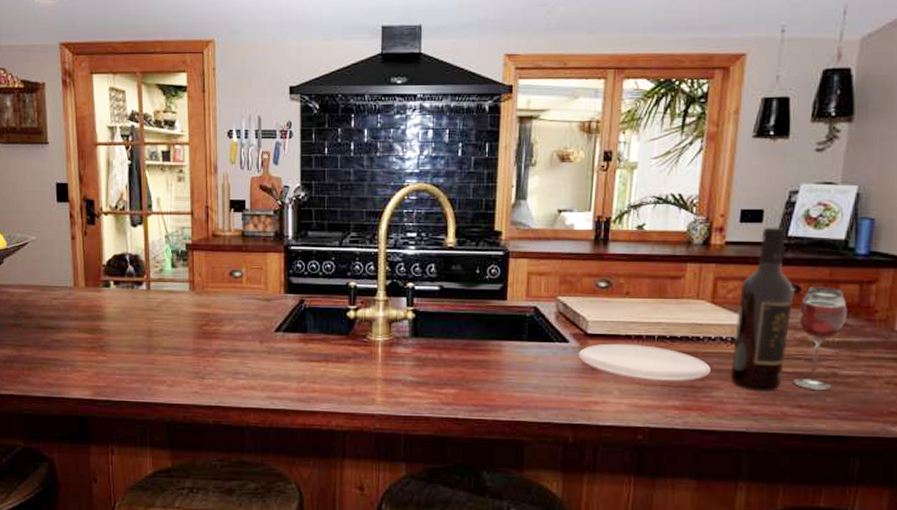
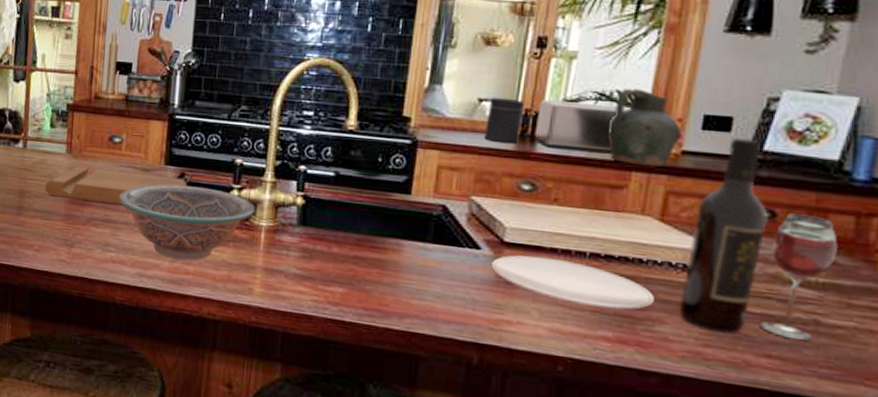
cutting board: none [172,302,307,334] -> present [45,166,187,204]
bowl: none [244,311,370,379] -> present [118,184,255,260]
cylinder: none [565,207,596,248] -> present [485,97,524,145]
toaster: none [606,207,683,250] -> present [534,100,631,154]
ceramic jug: none [666,191,723,258] -> present [607,88,681,168]

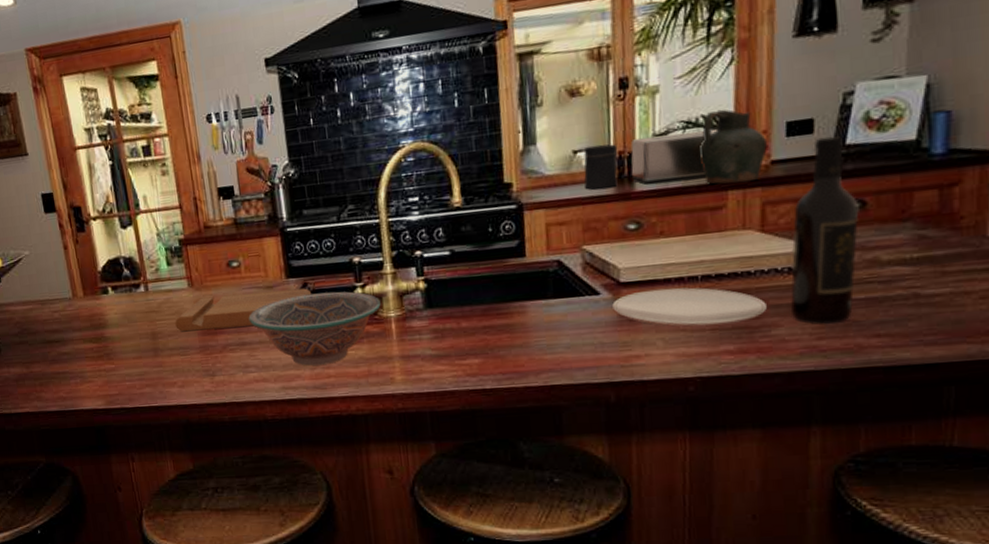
wineglass: present [759,213,838,341] -> none [865,196,926,316]

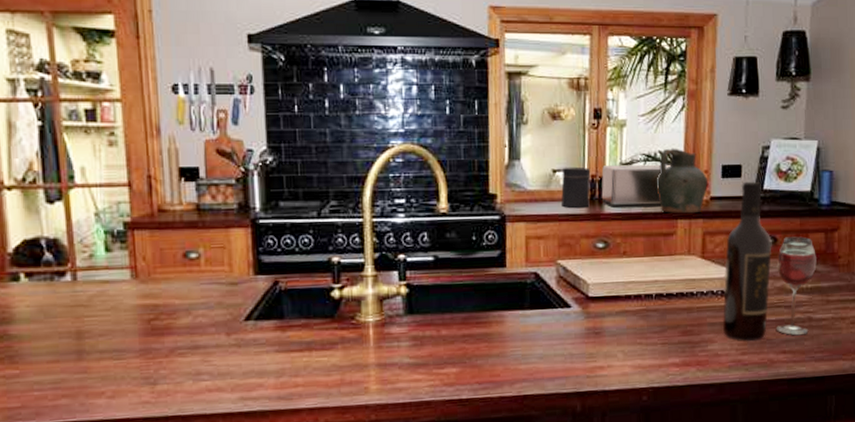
cutting board: present [175,288,312,332] -> none [109,287,283,332]
bowl: present [248,291,381,366] -> none [205,292,359,374]
plate: present [612,287,768,327] -> none [581,304,706,341]
wineglass: none [865,196,926,316] -> present [775,236,817,336]

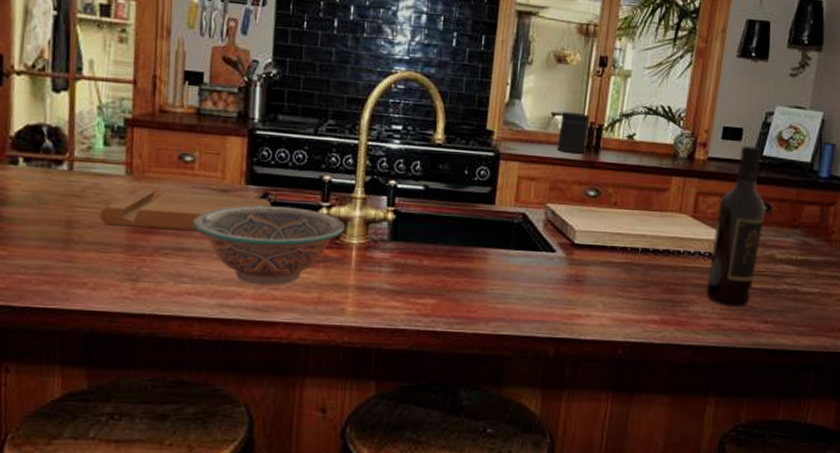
cutting board: none [109,287,283,332] -> present [99,189,272,230]
bowl: none [205,292,359,374] -> present [192,205,345,285]
toaster: present [601,164,671,209] -> none [598,114,671,162]
ceramic jug: present [656,148,708,214] -> none [654,103,707,172]
wineglass: present [775,236,817,336] -> none [760,206,810,307]

